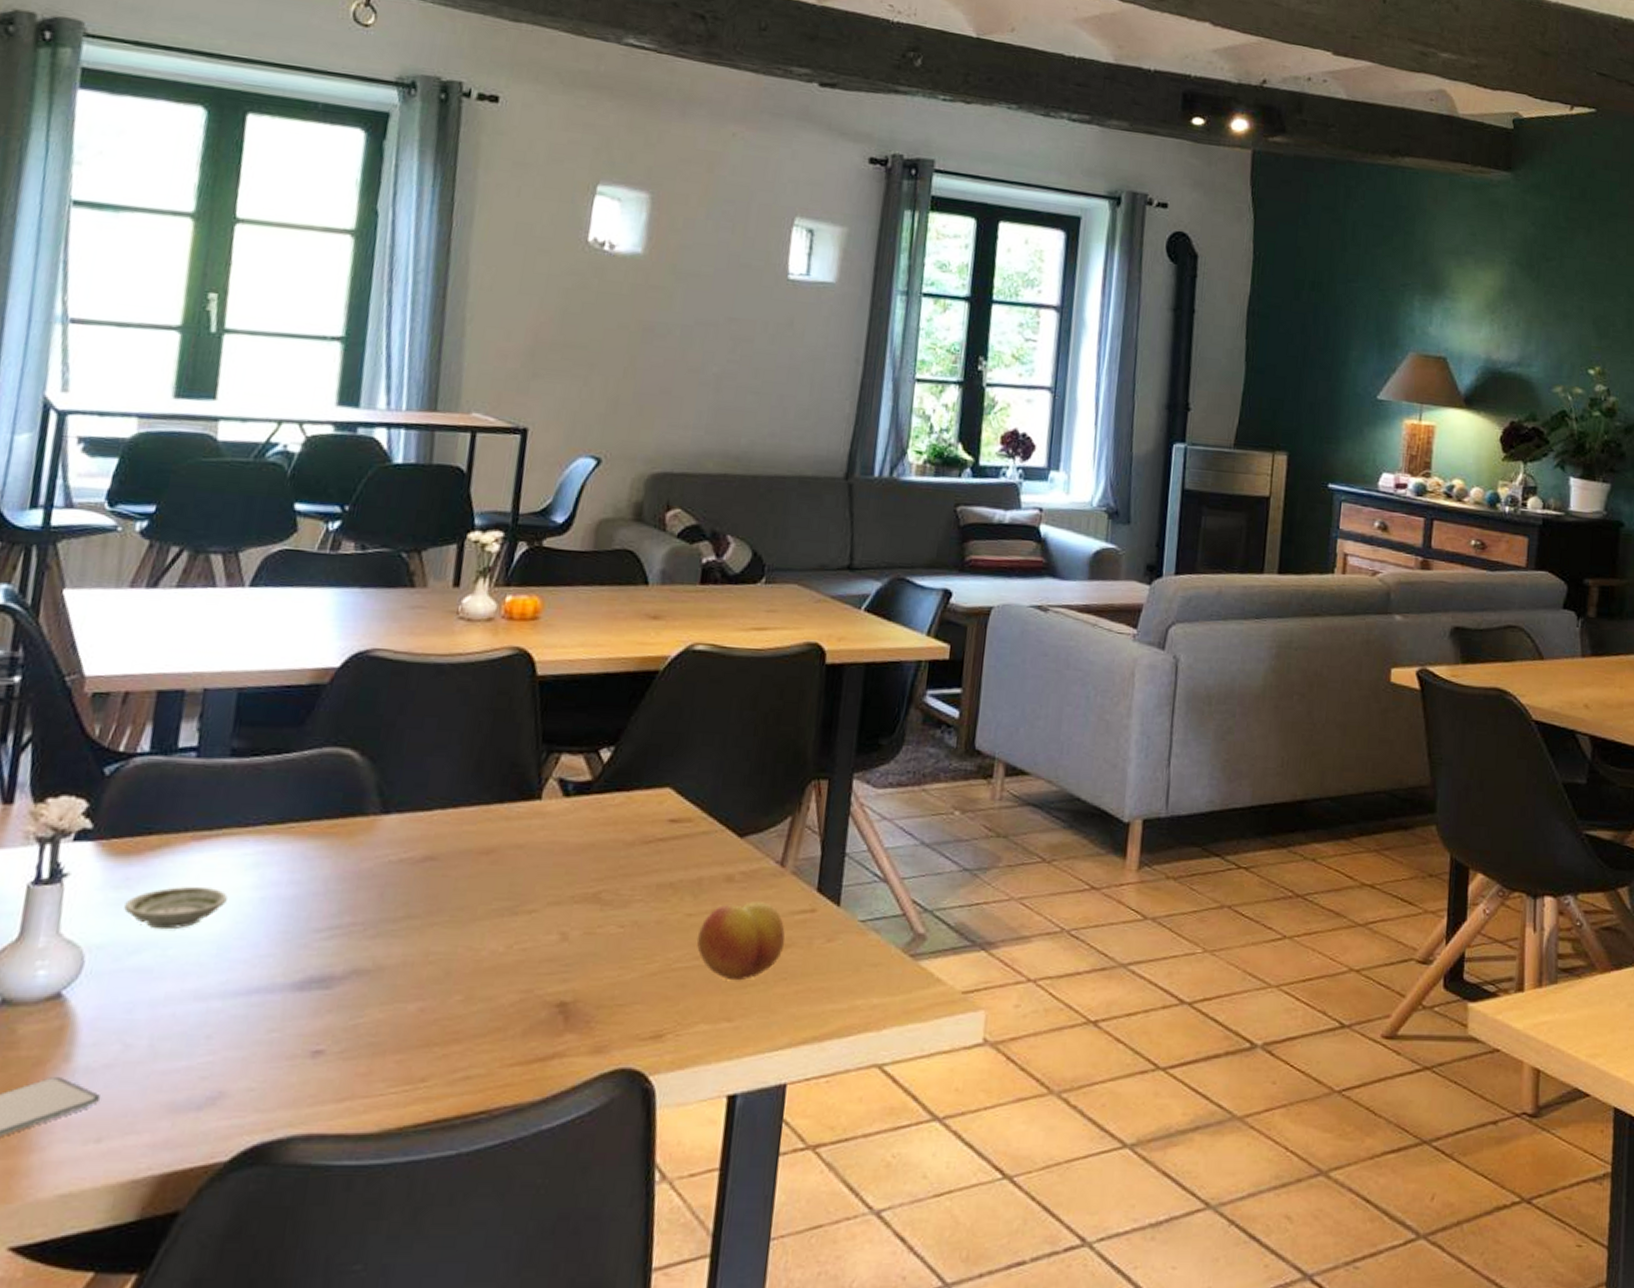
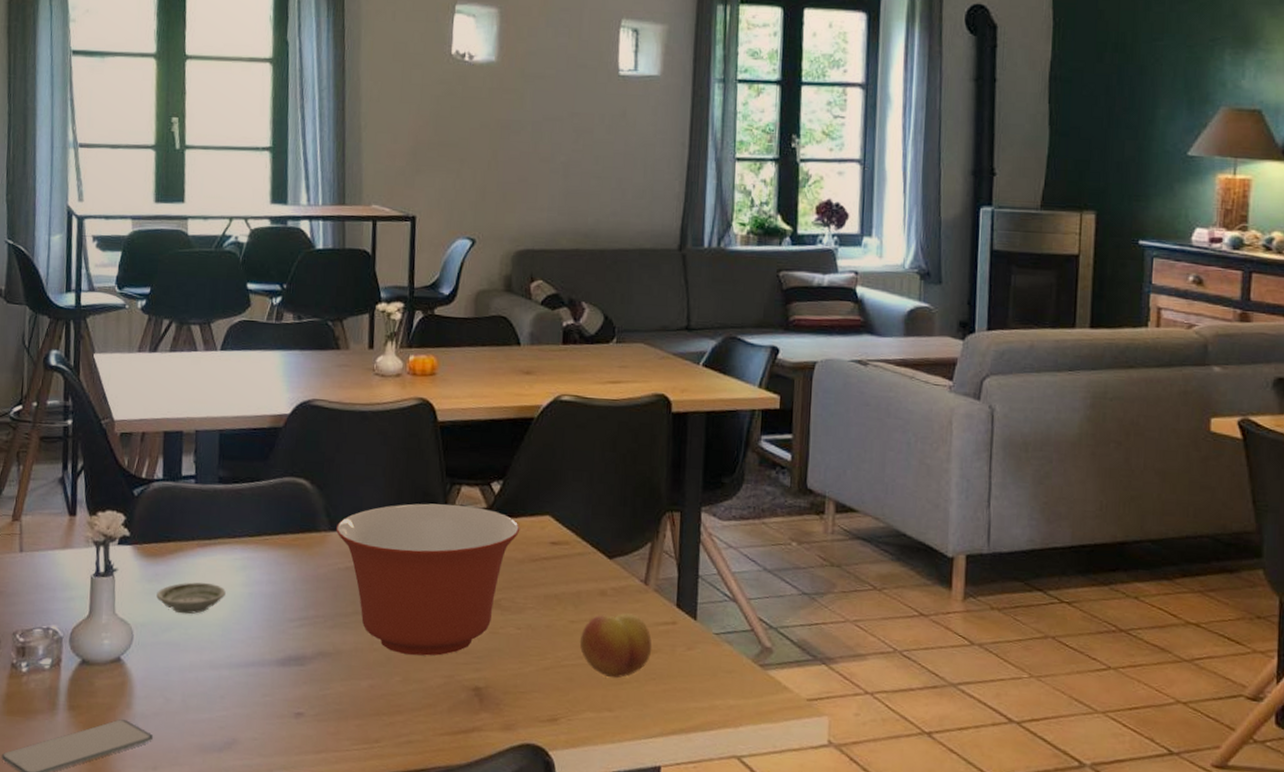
mixing bowl: none [390,776,633,967] -> present [336,503,520,656]

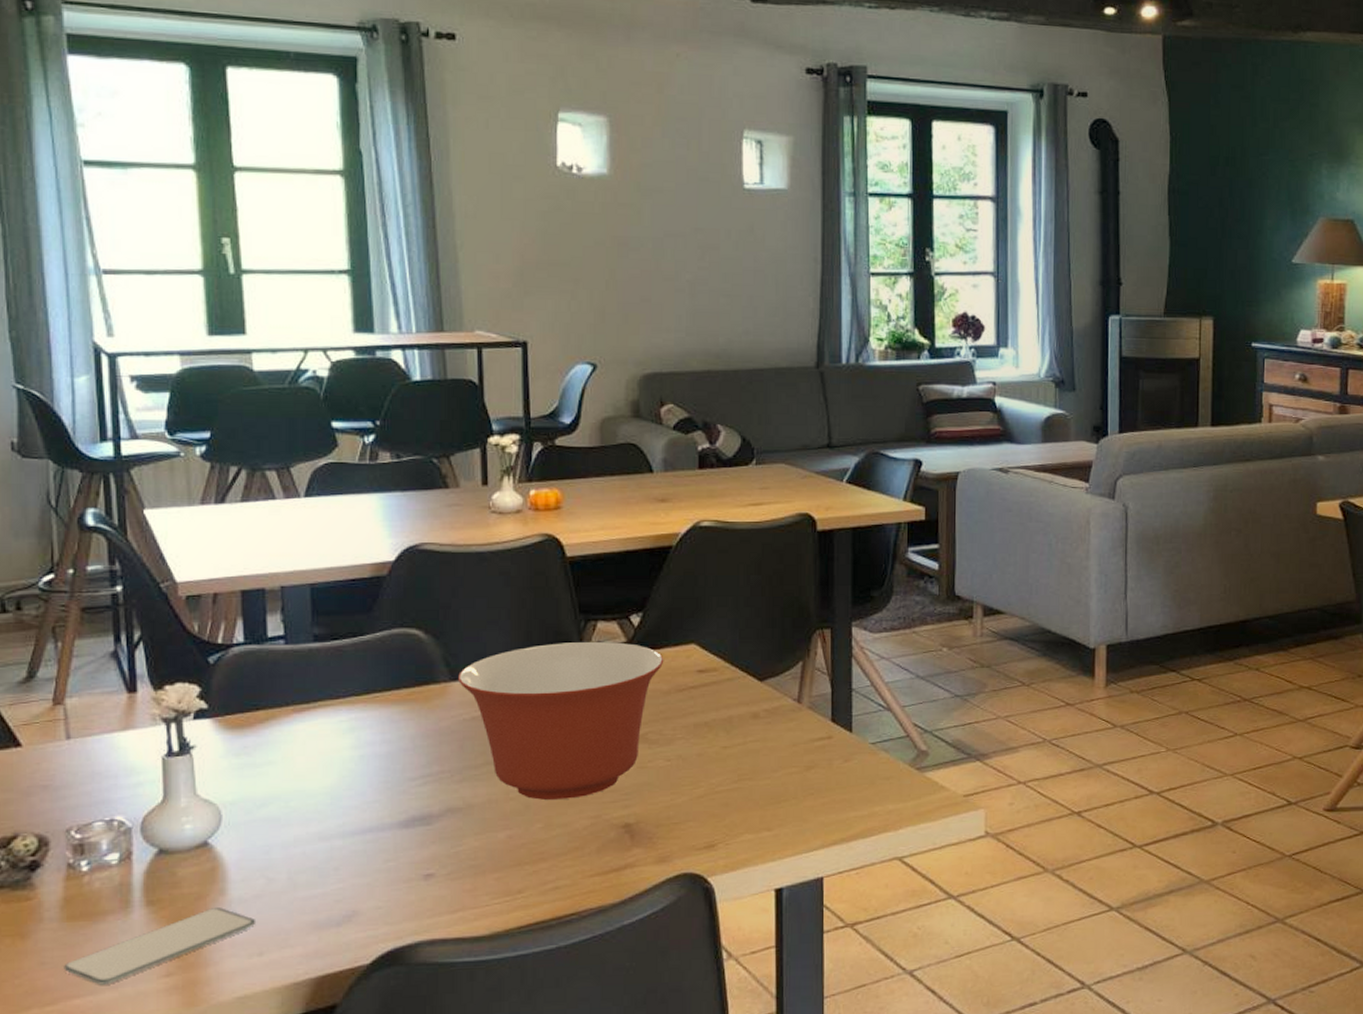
saucer: present [156,582,226,614] -> none [247,750,332,786]
fruit: present [579,613,652,679] -> none [733,733,809,798]

